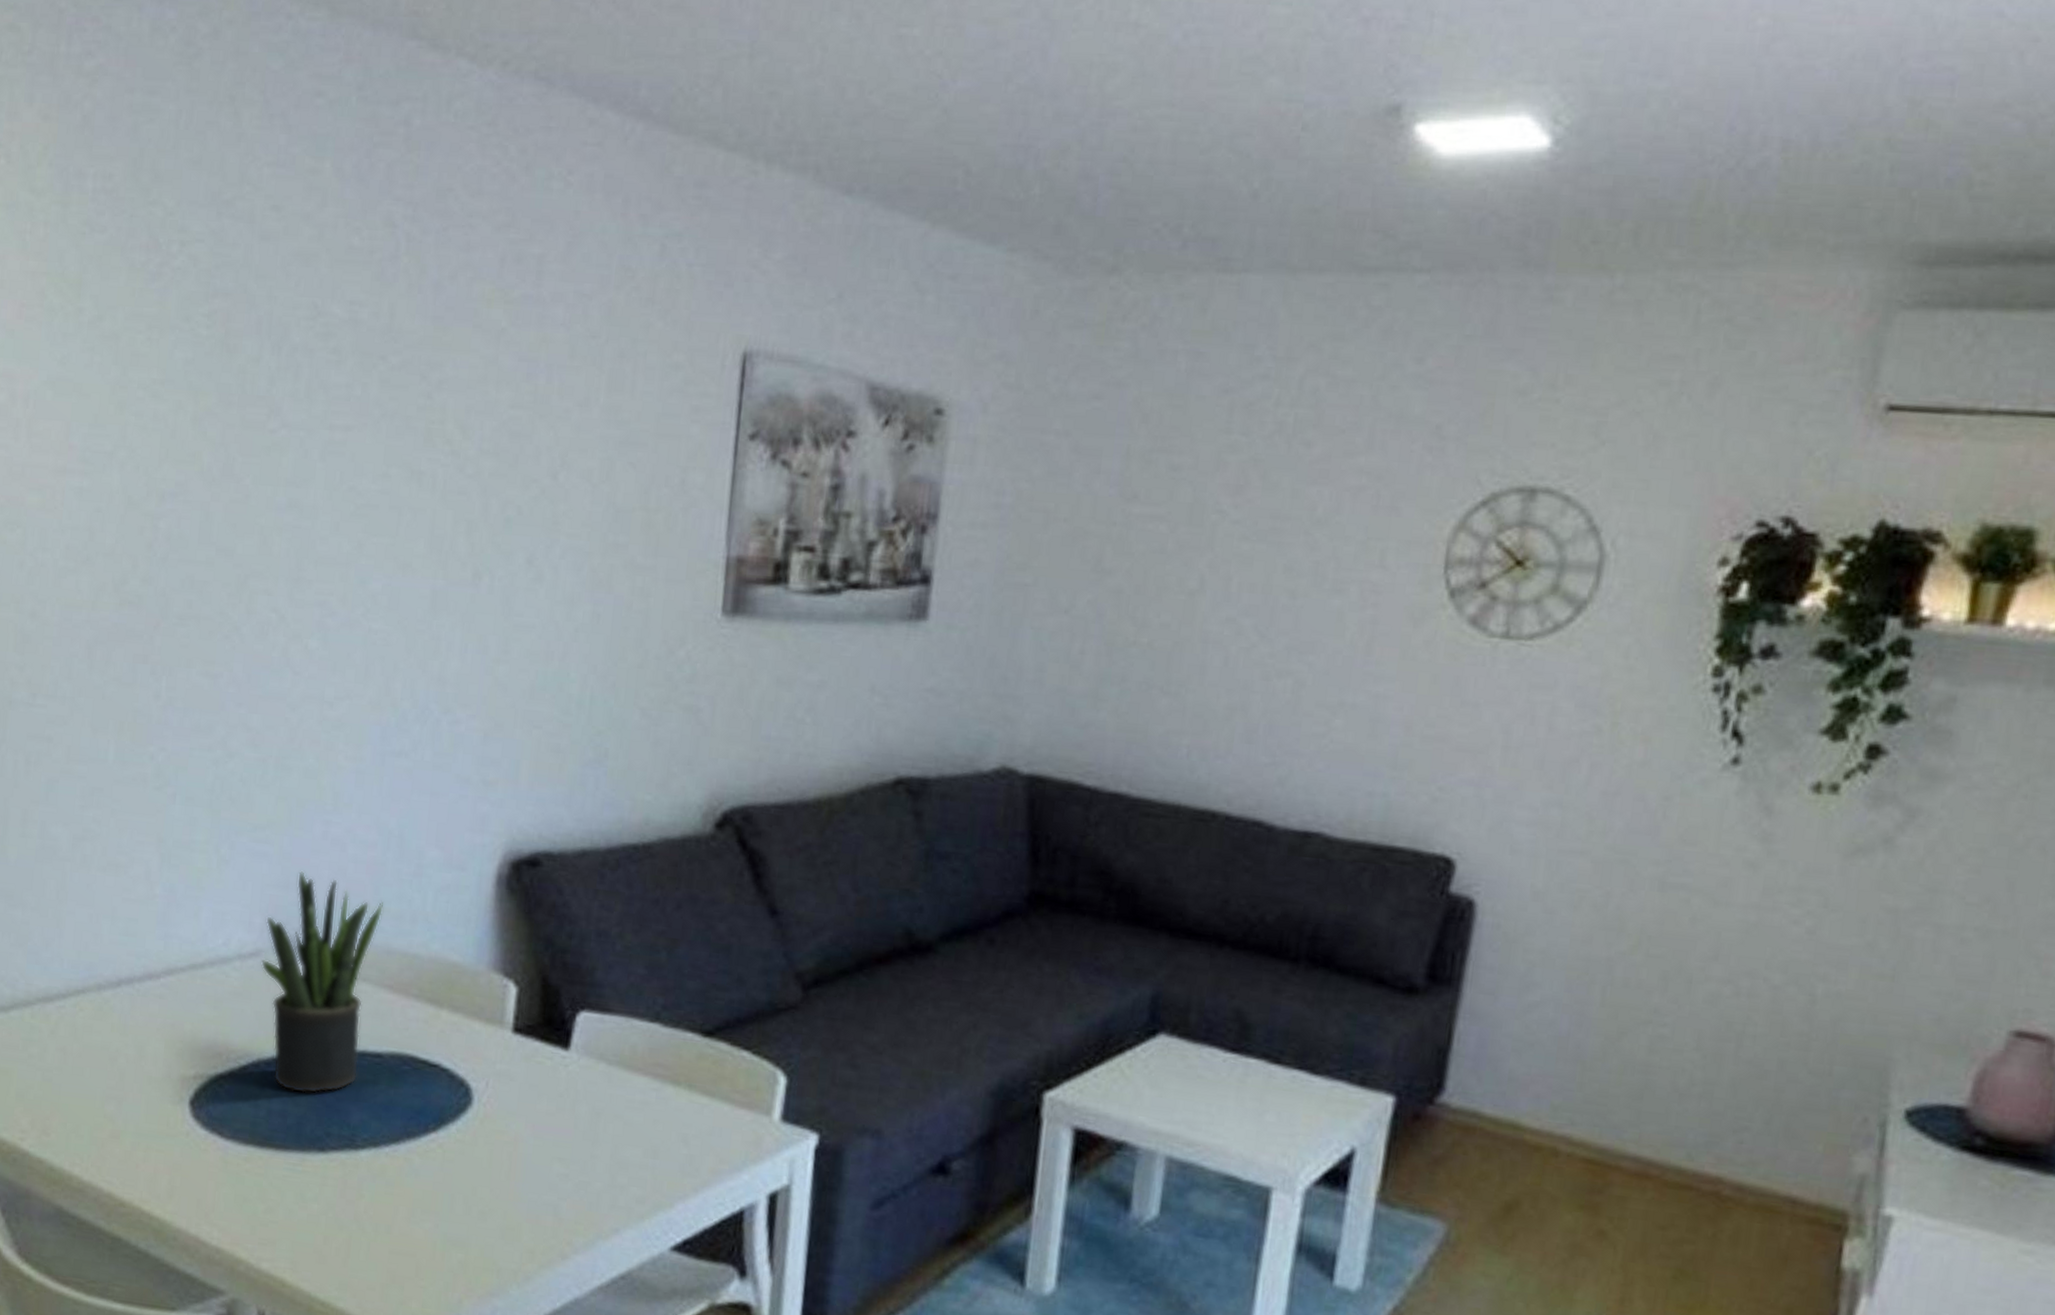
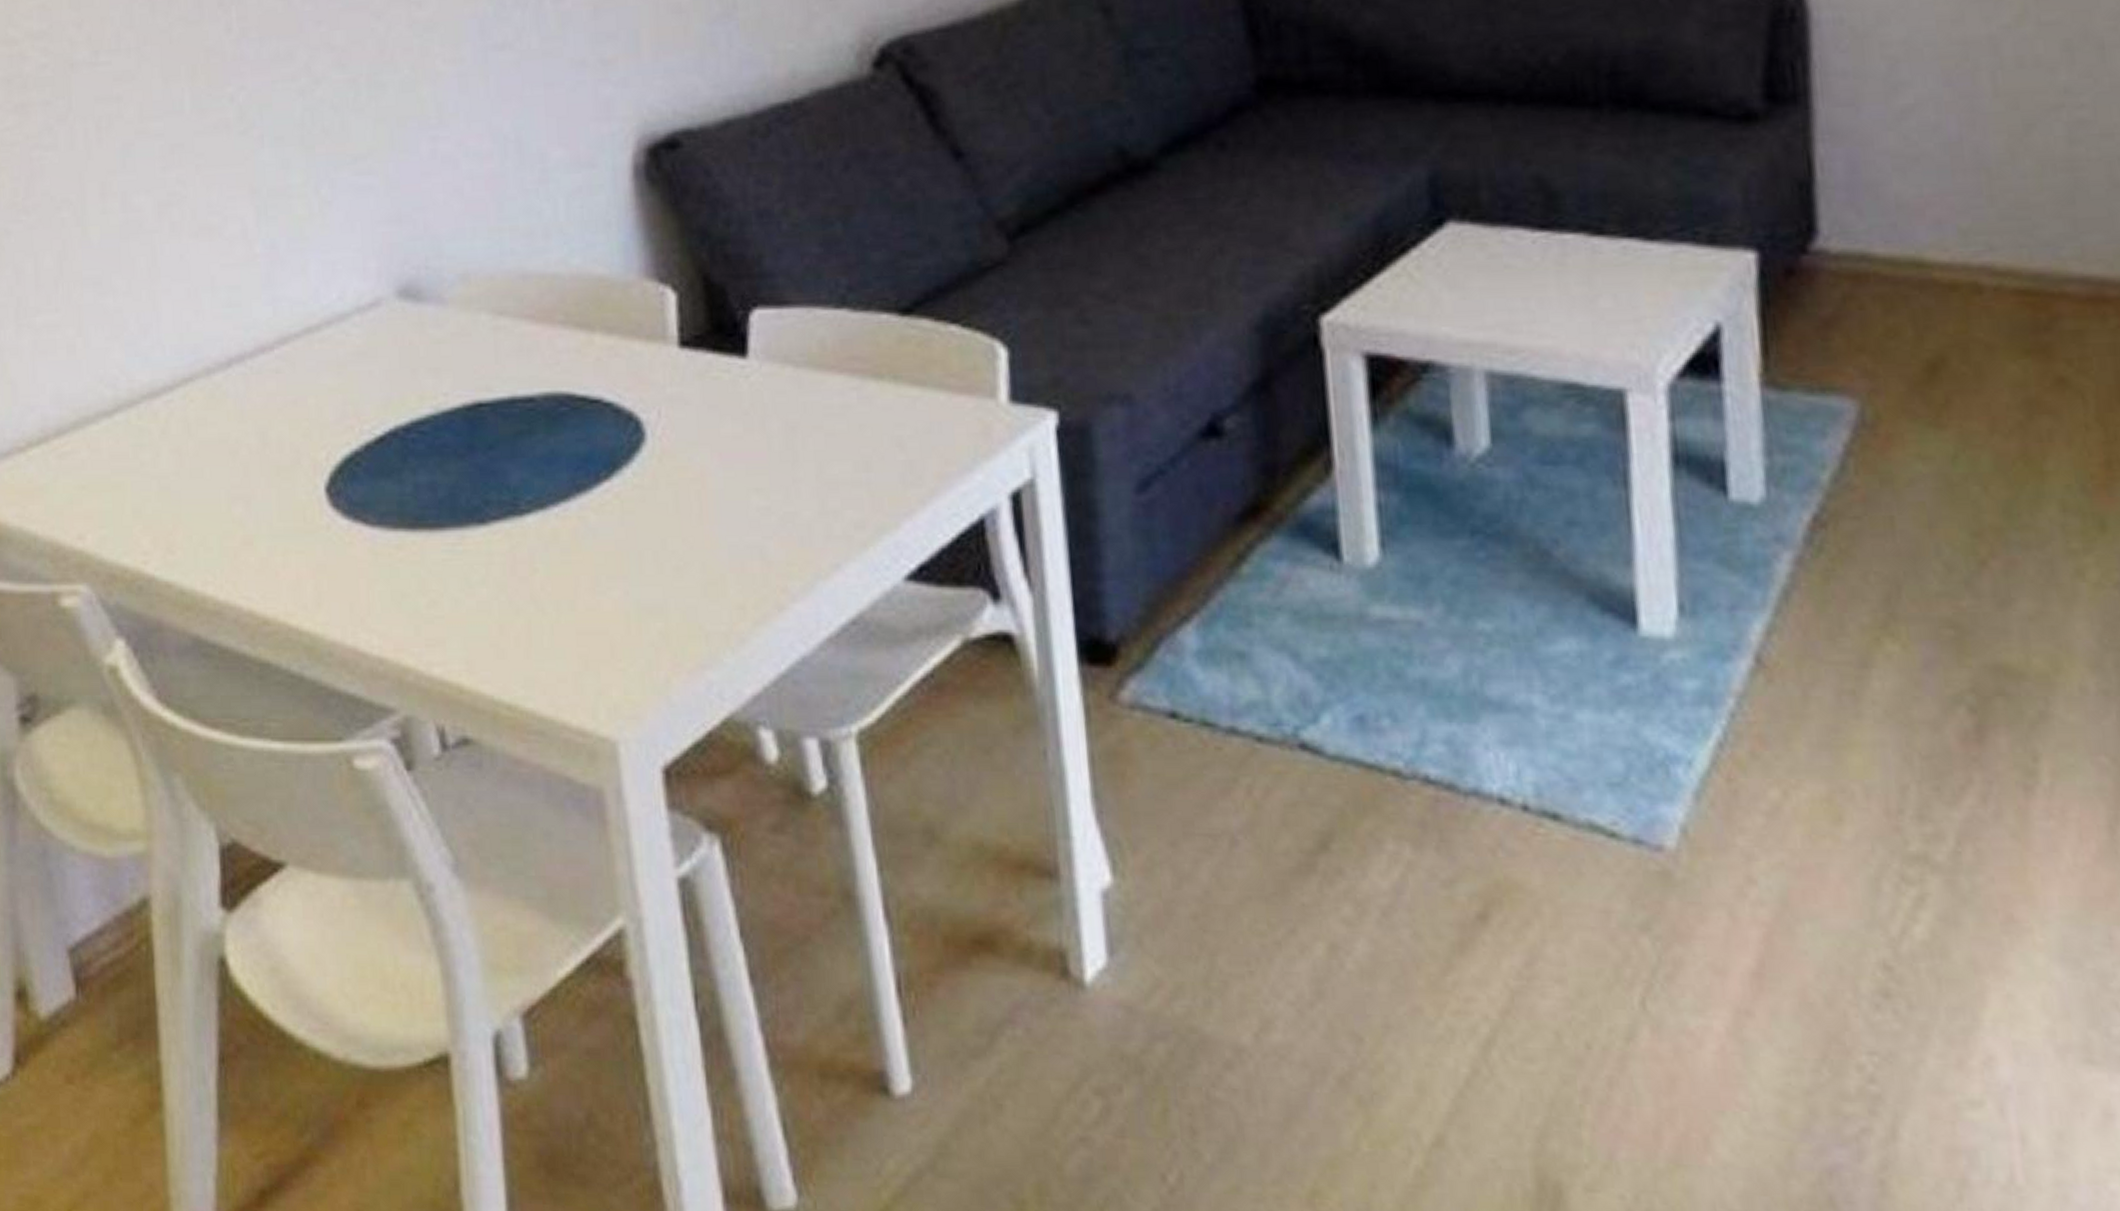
potted plant: present [260,871,384,1094] -> none [382,200,511,459]

